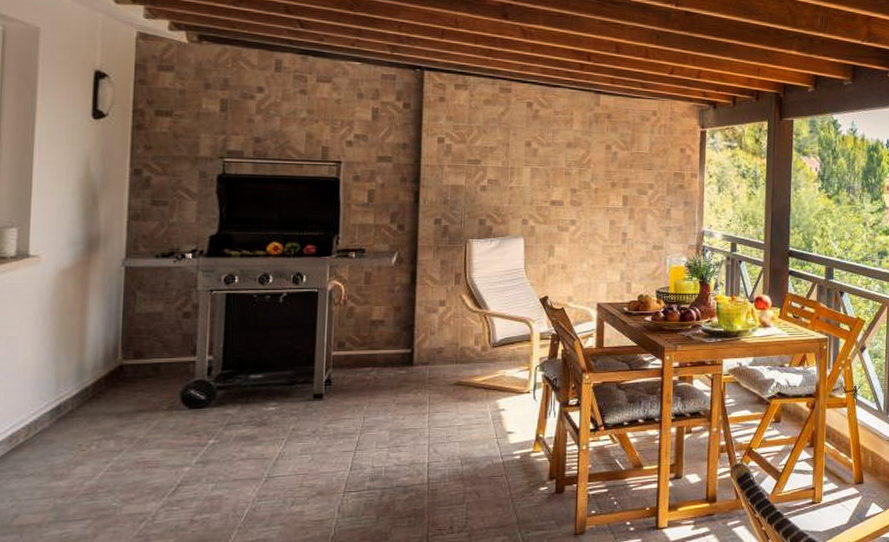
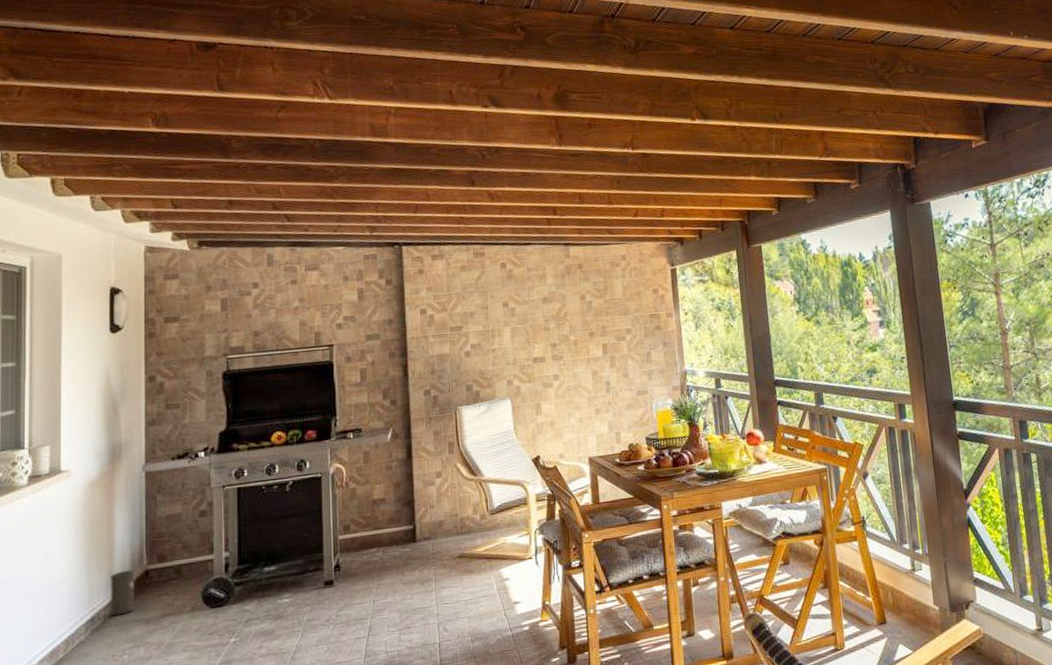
speaker: none [79,363,108,406] -> present [111,569,135,616]

